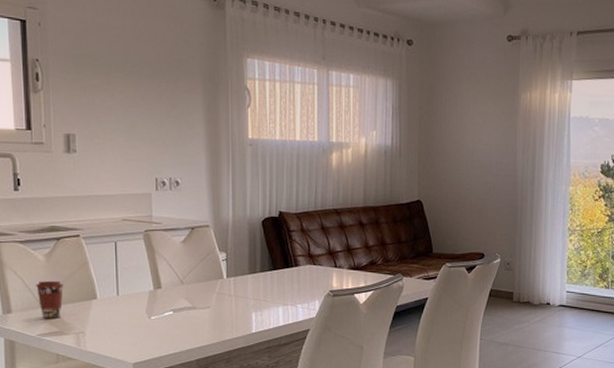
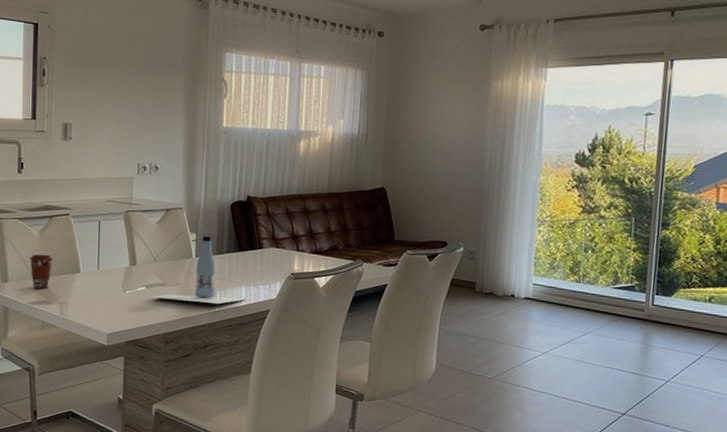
bottle: none [181,255,283,325] -> present [152,236,245,304]

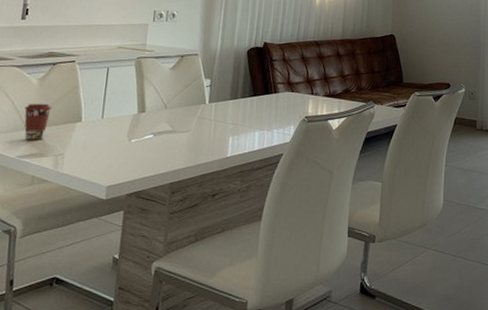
bottle: present [152,236,245,304] -> none [160,81,259,149]

